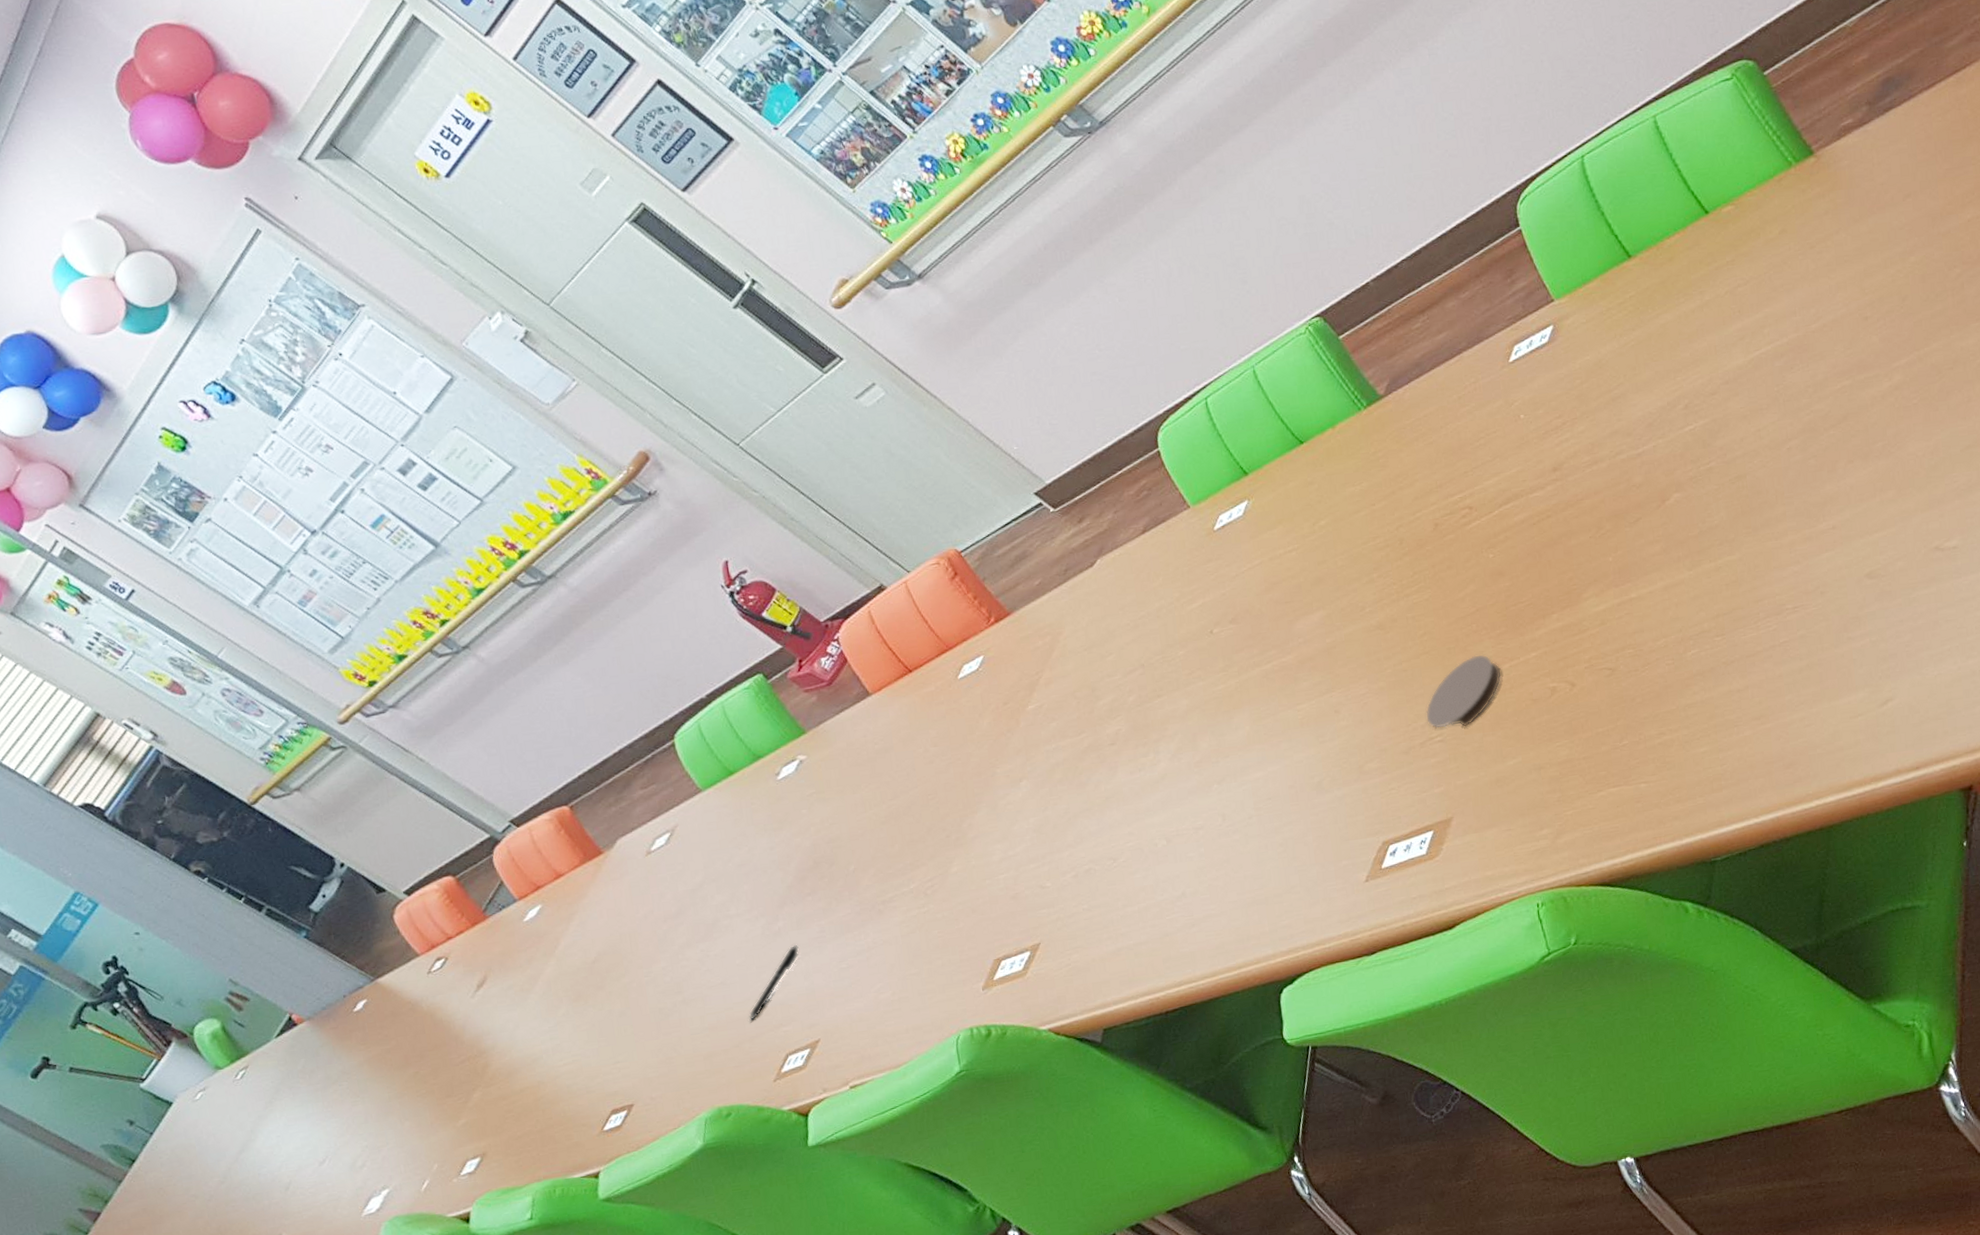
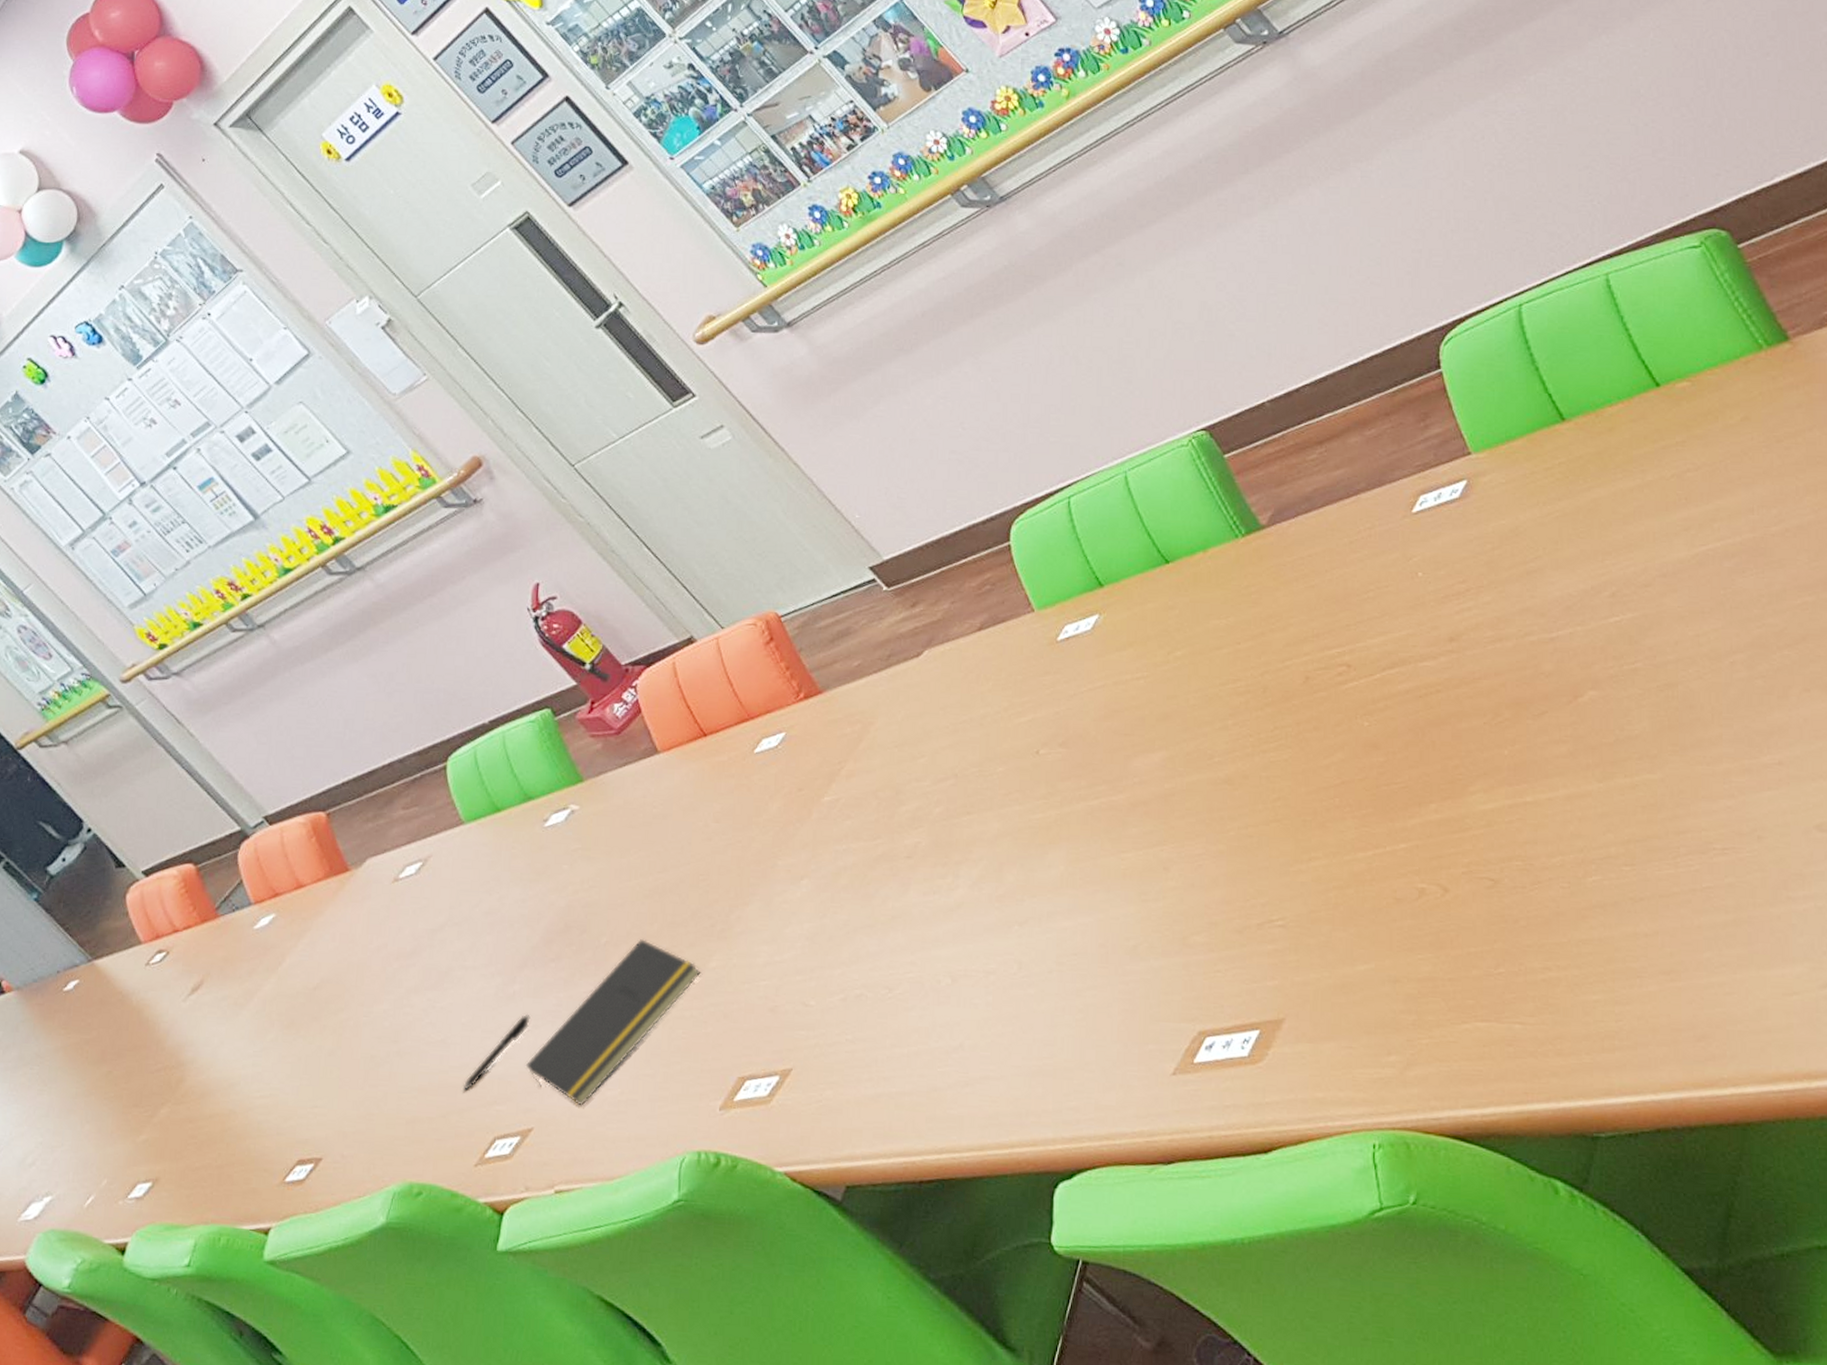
notepad: none [802,859,945,1012] -> present [525,938,701,1106]
coaster: present [1426,654,1501,729] -> none [1268,834,1362,916]

